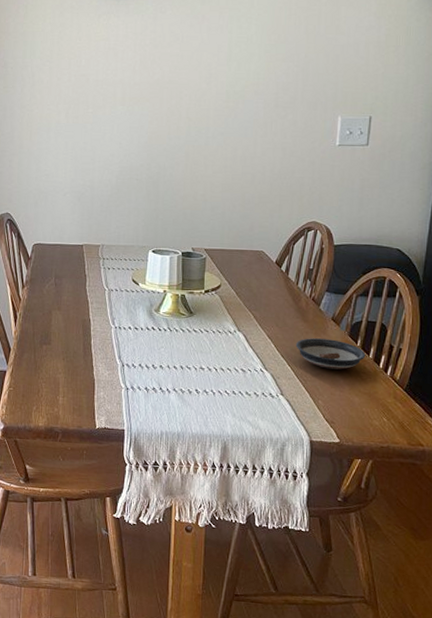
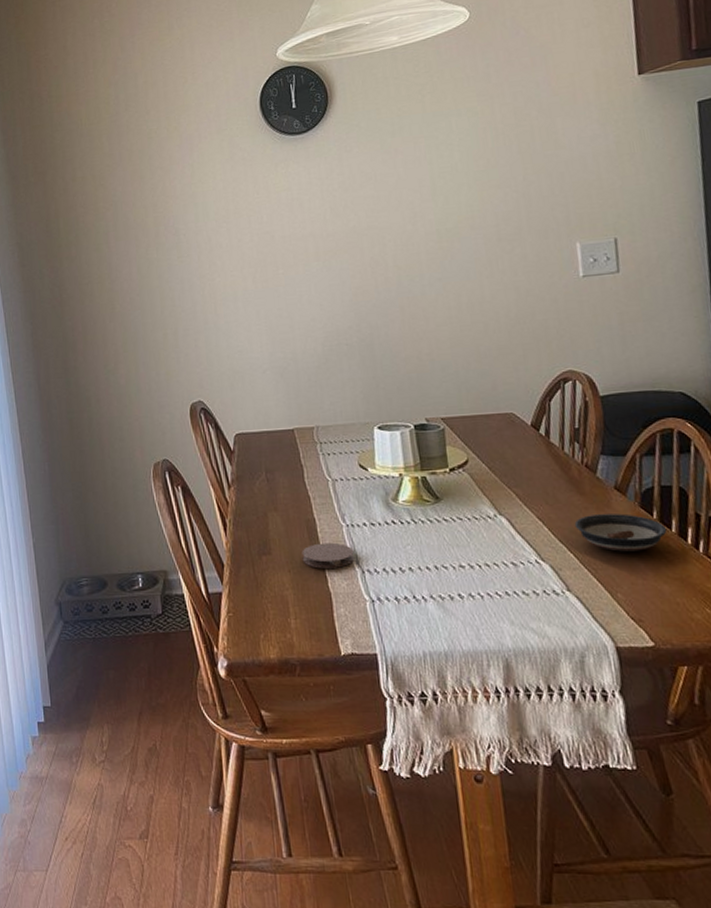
coaster: none [75,339,118,361] -> present [301,542,355,569]

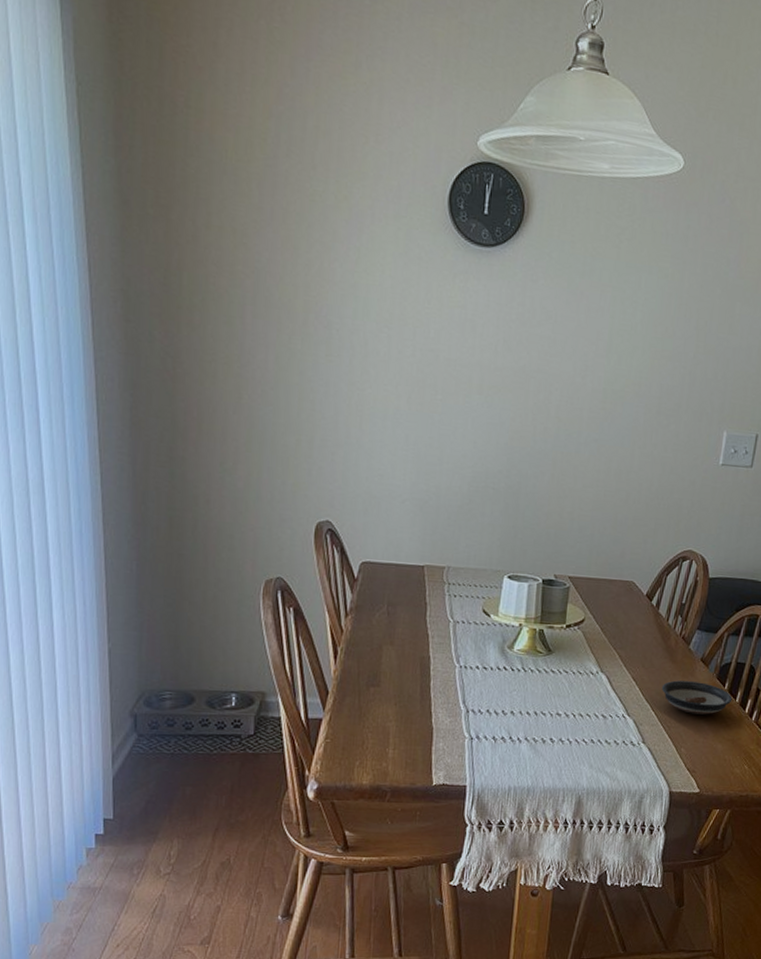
coaster: present [301,542,355,569] -> none [410,680,463,706]

